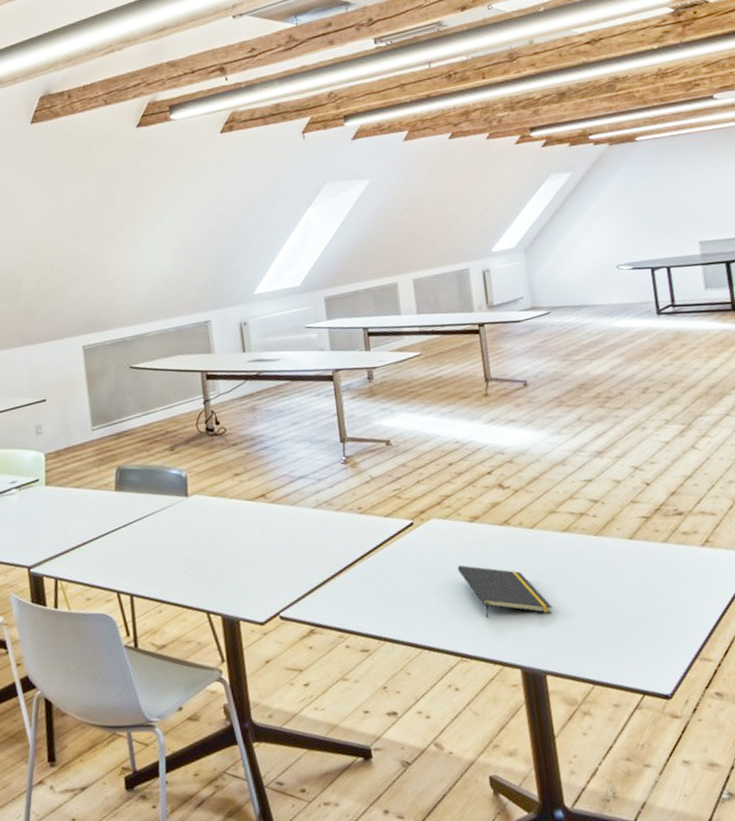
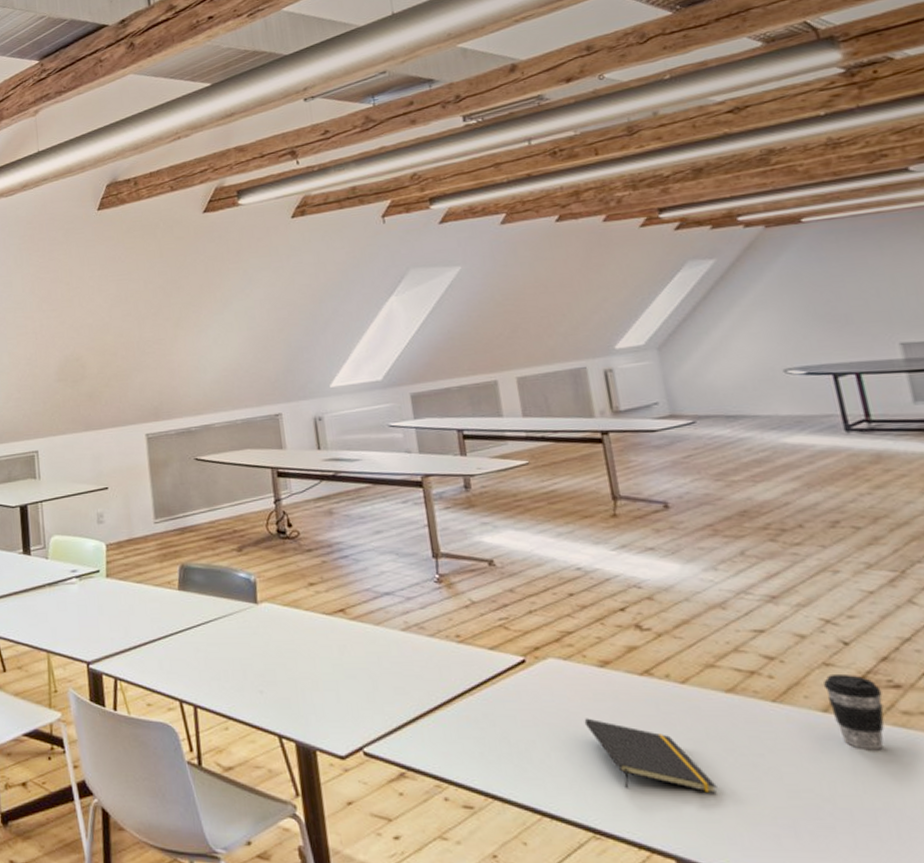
coffee cup: none [630,508,670,565] -> present [823,675,885,751]

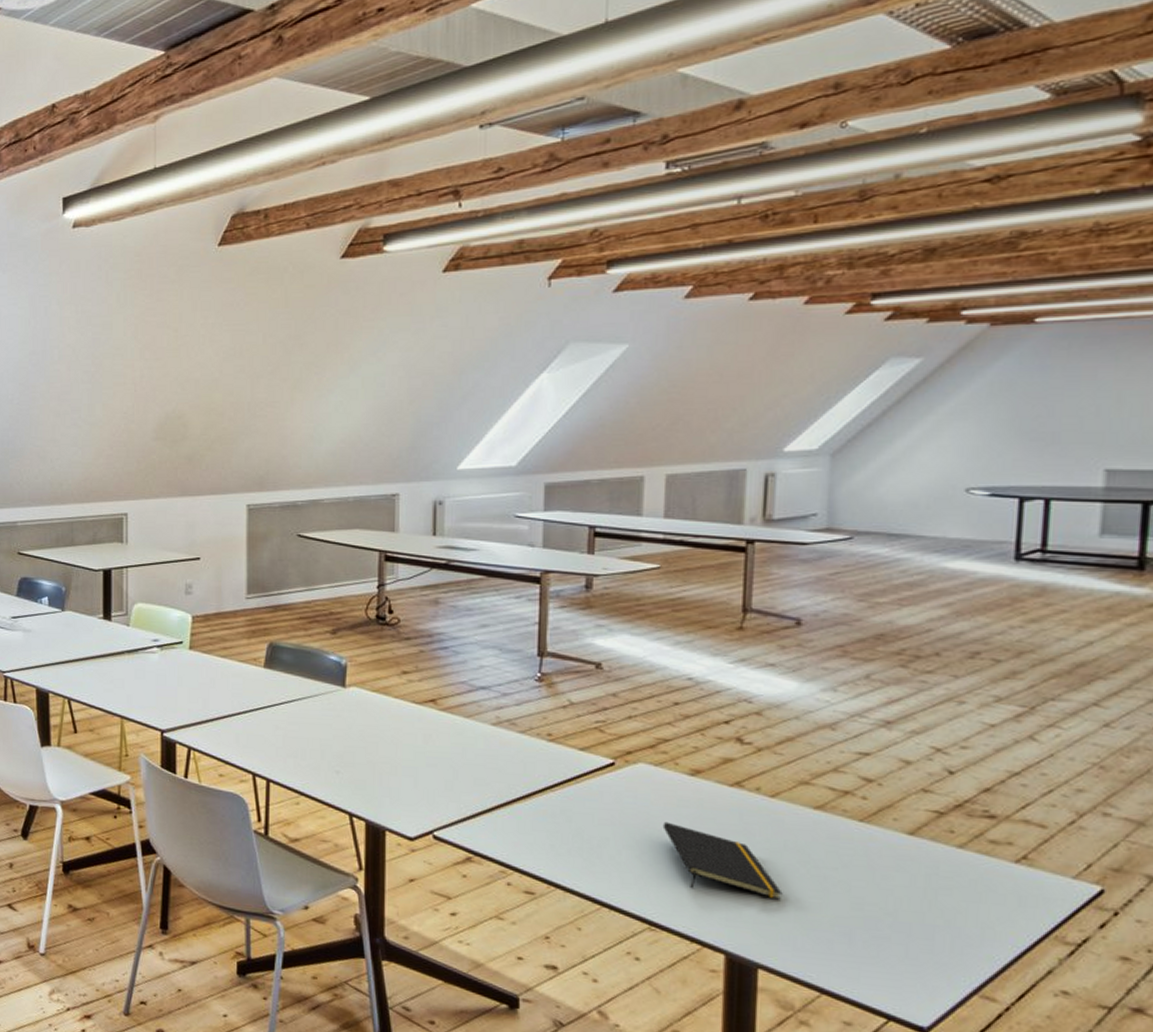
coffee cup: present [823,675,885,751] -> none [916,801,975,874]

